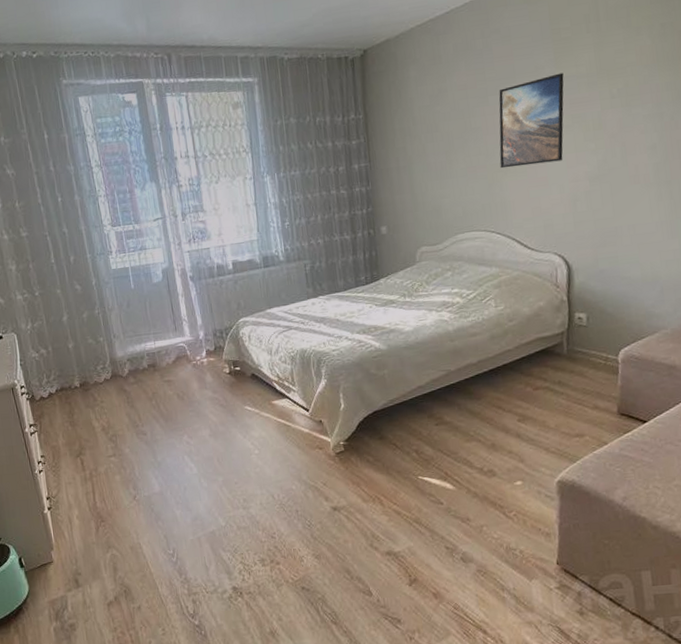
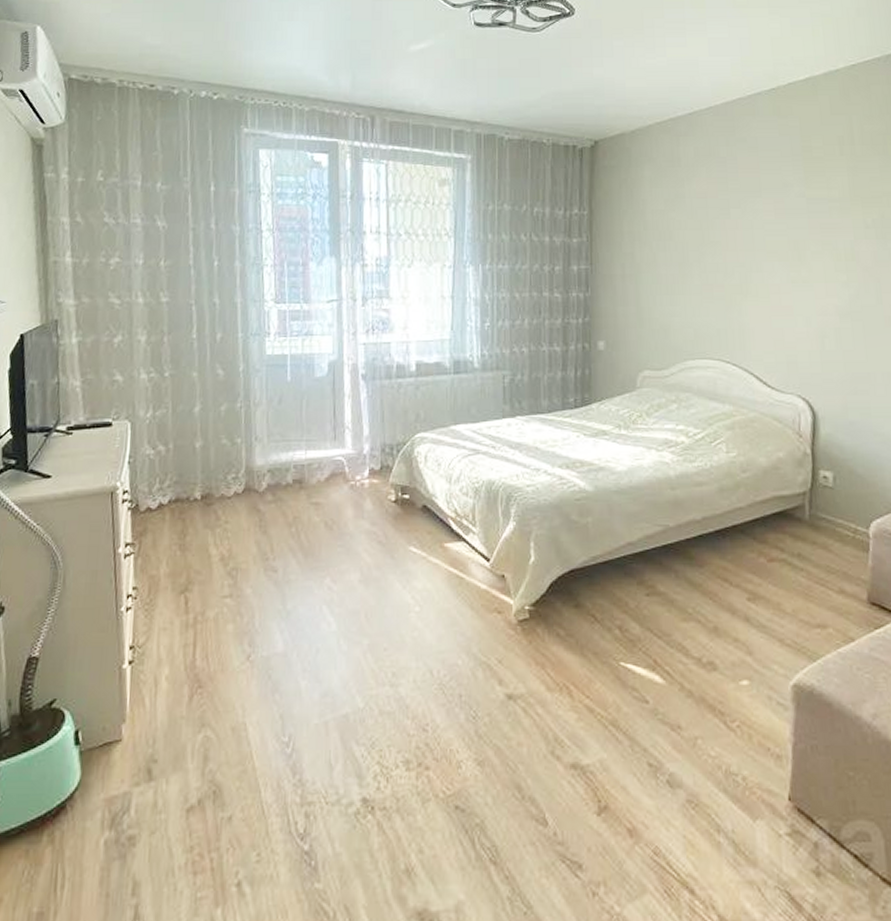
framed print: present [499,73,564,169] -> none [739,194,814,291]

